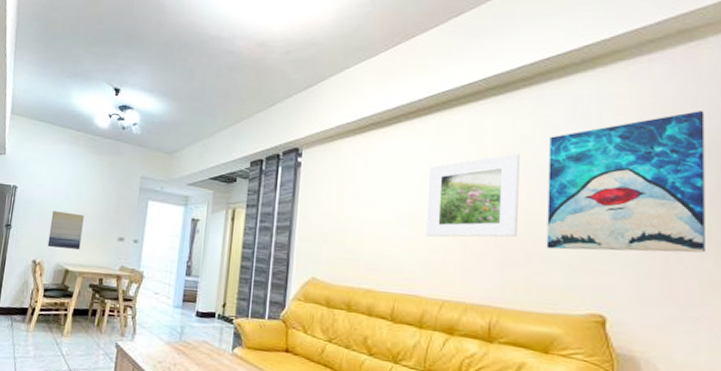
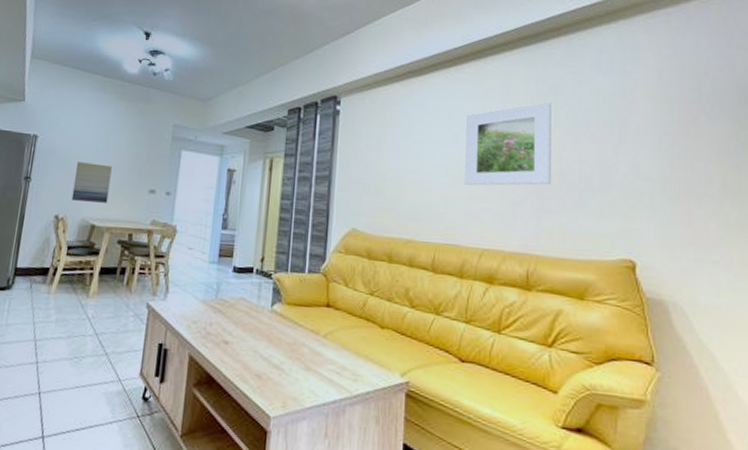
wall art: present [546,110,705,253] -> none [578,61,722,198]

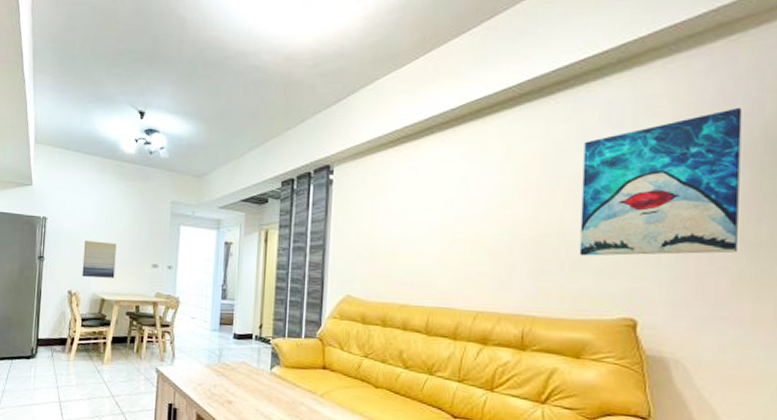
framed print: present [463,101,551,186] -> none [458,160,554,250]
wall art: none [578,61,722,198] -> present [579,107,742,256]

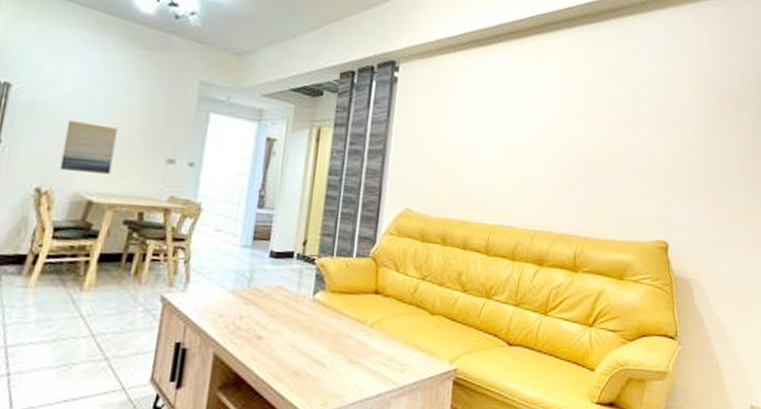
wall art: present [579,107,742,256] -> none [624,55,746,183]

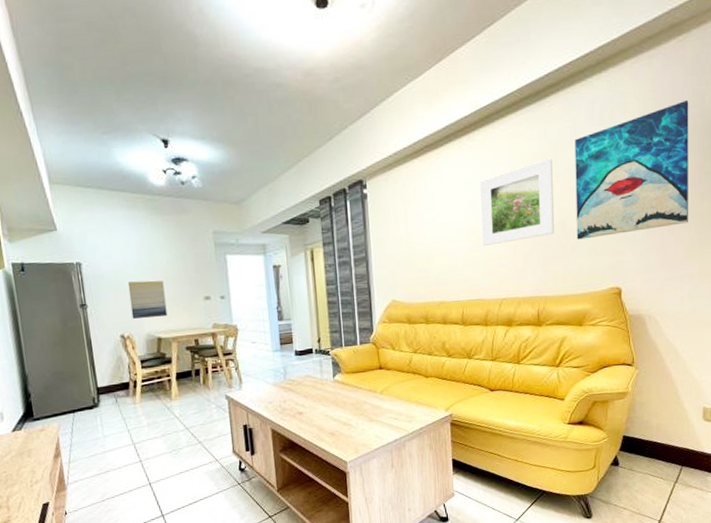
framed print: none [520,83,606,167] -> present [479,158,554,246]
wall art: none [624,55,746,183] -> present [575,99,689,240]

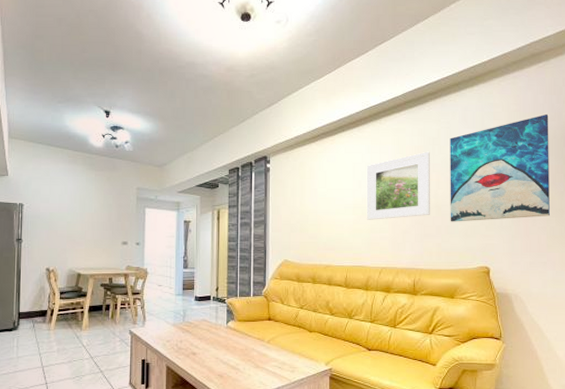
wall art: present [127,280,168,319] -> none [58,223,89,255]

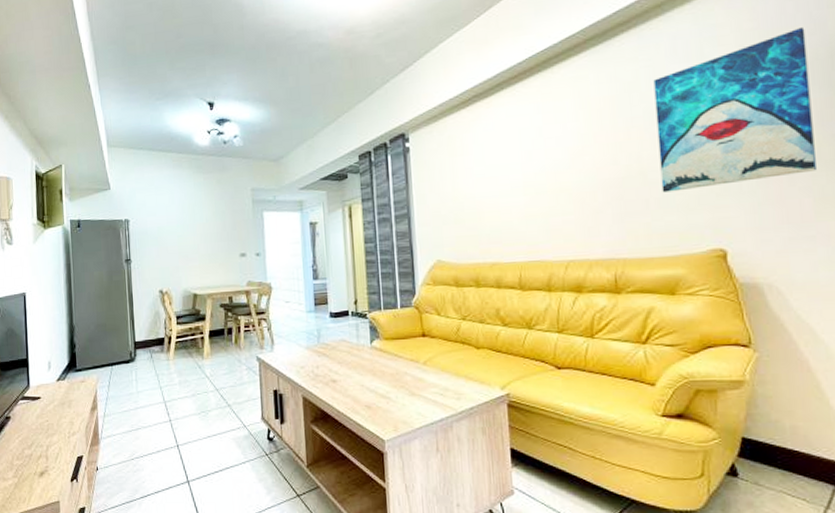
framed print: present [366,151,430,220] -> none [537,101,632,201]

